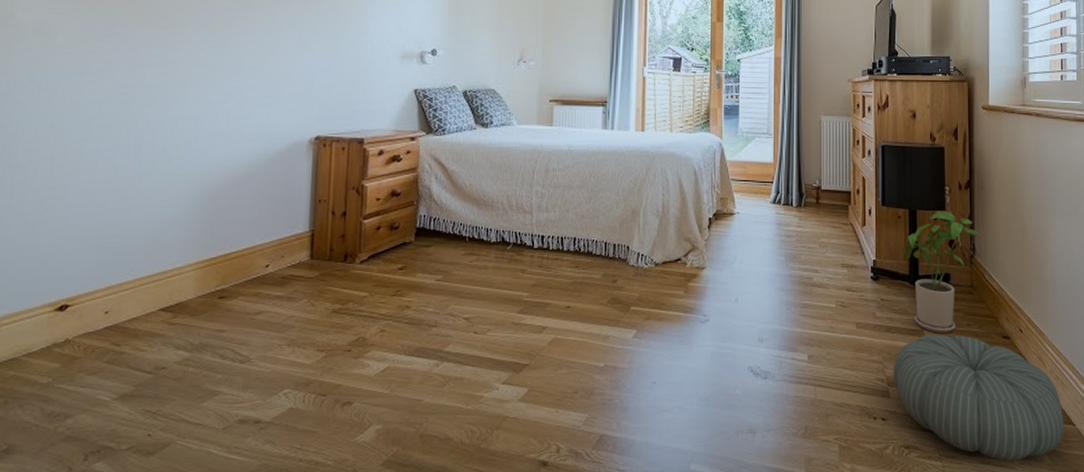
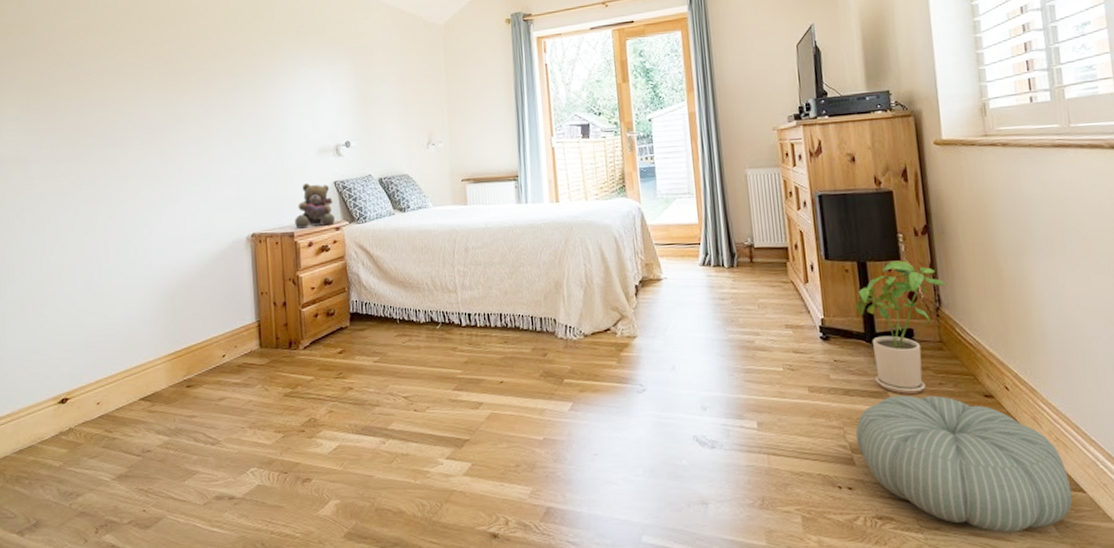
teddy bear: none [366,88,412,136] -> present [295,183,336,229]

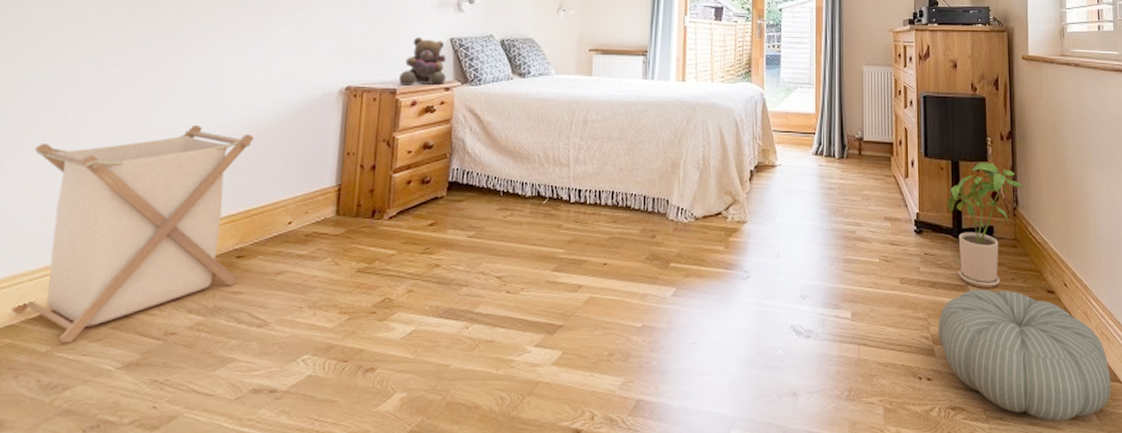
laundry basket: none [24,276,190,460] -> present [11,124,254,344]

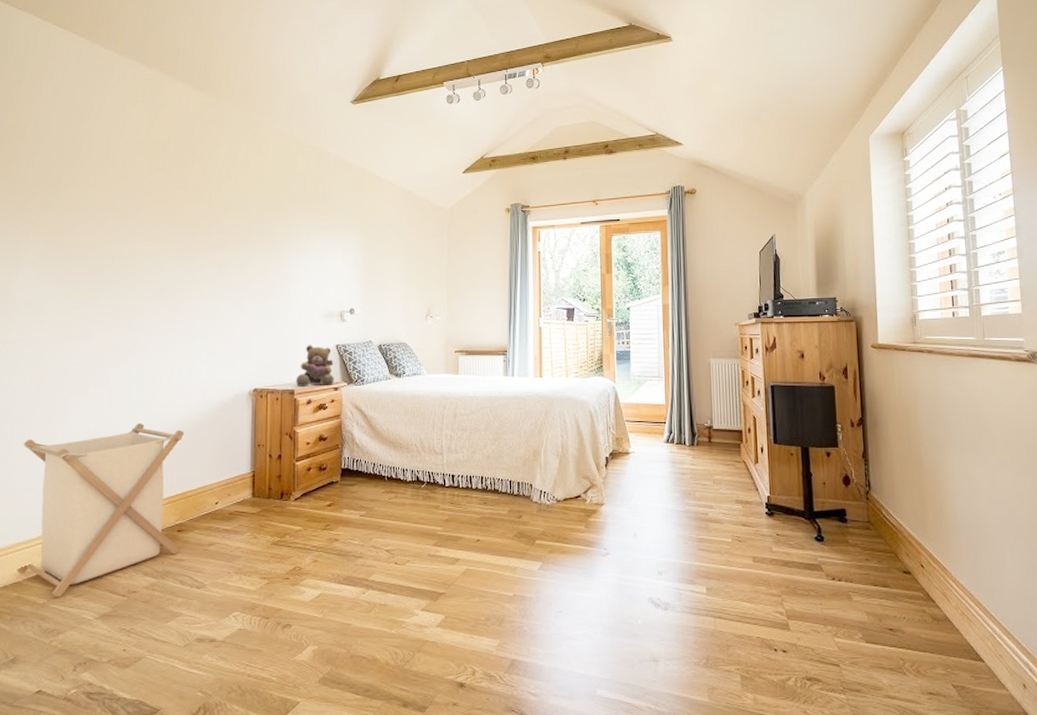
pouf: present [937,289,1112,422] -> none [791,569,974,696]
house plant: present [947,162,1024,289] -> none [798,448,876,569]

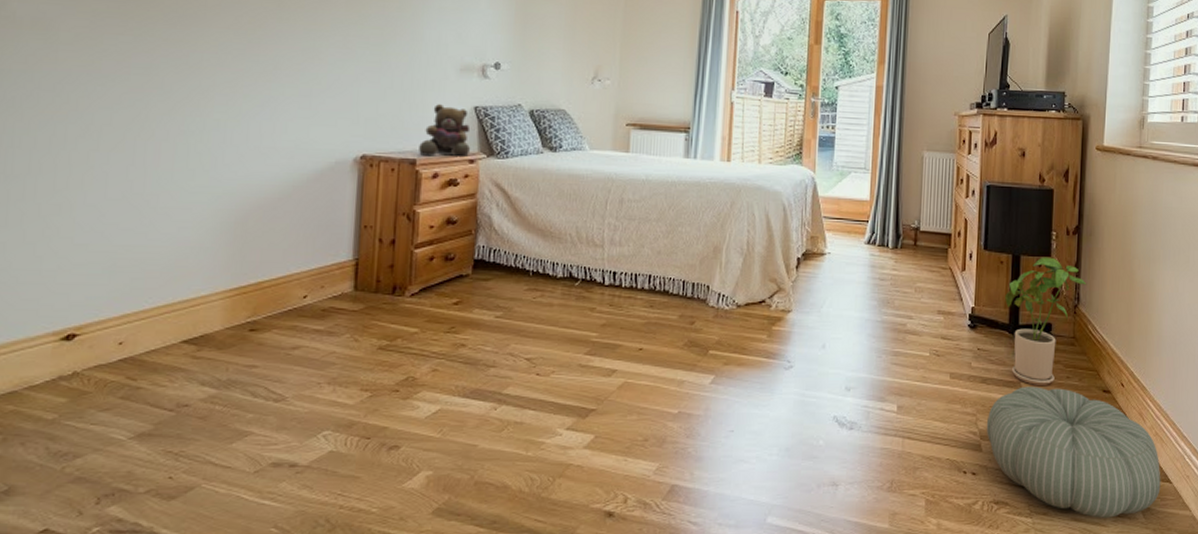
laundry basket: present [17,422,185,598] -> none [13,190,263,412]
pouf: none [791,569,974,696] -> present [986,386,1161,518]
house plant: none [798,448,876,569] -> present [1005,257,1087,386]

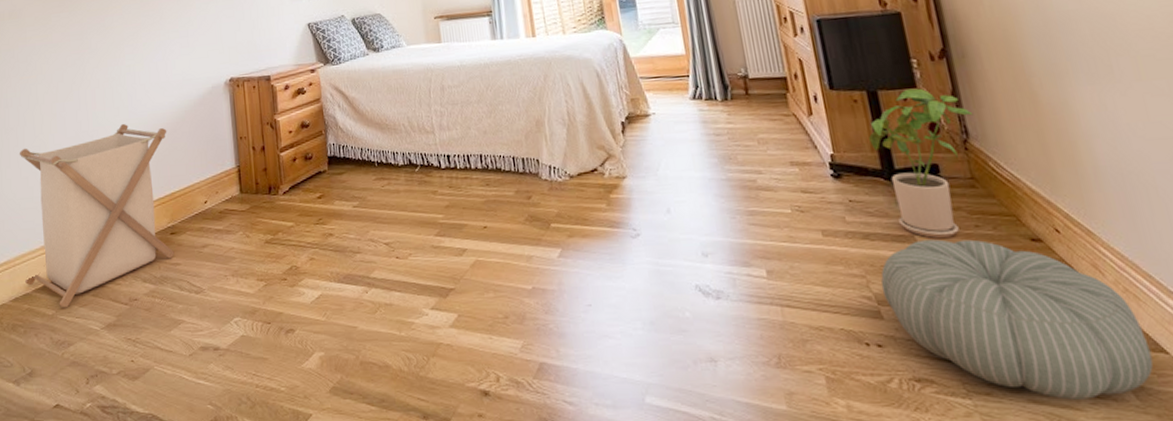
laundry basket: none [13,190,263,412] -> present [19,123,175,308]
teddy bear: present [419,104,471,158] -> none [271,26,311,72]

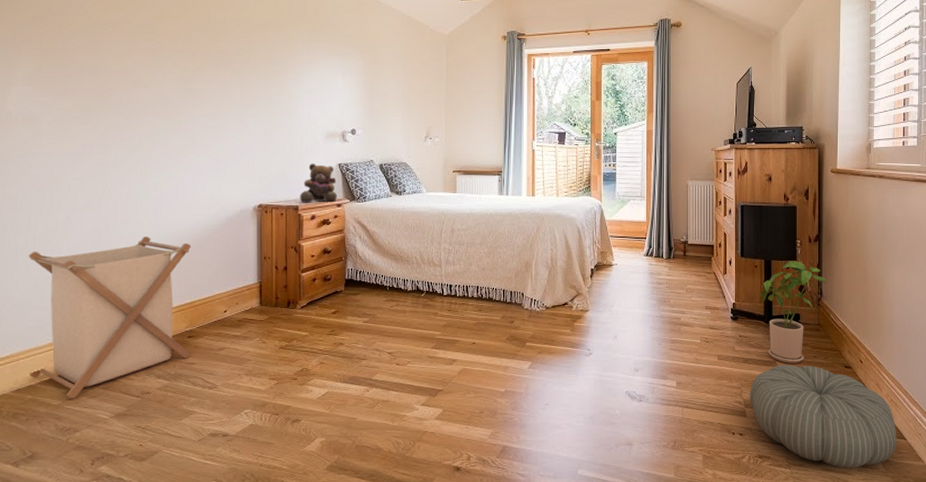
teddy bear: none [271,26,311,72] -> present [300,163,338,203]

